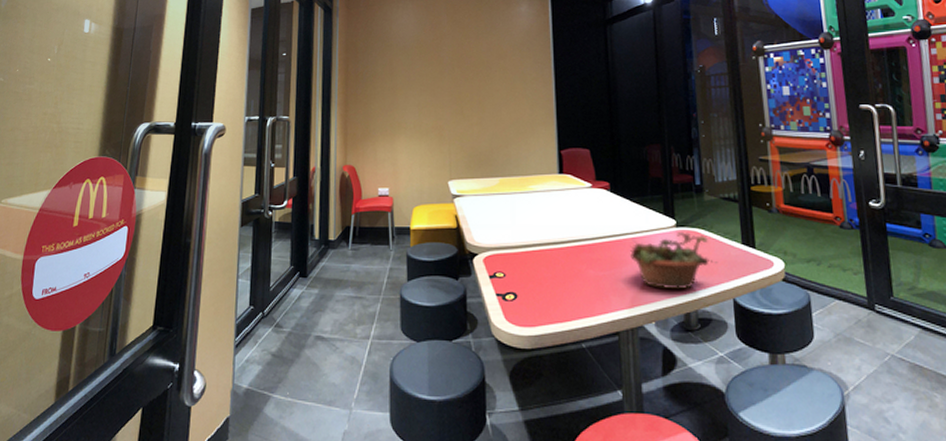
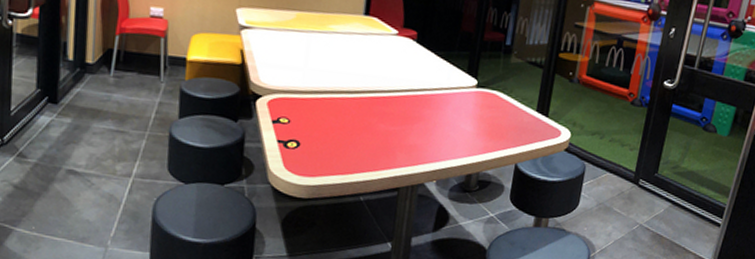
succulent planter: present [629,231,718,289] -> none [423,92,510,151]

